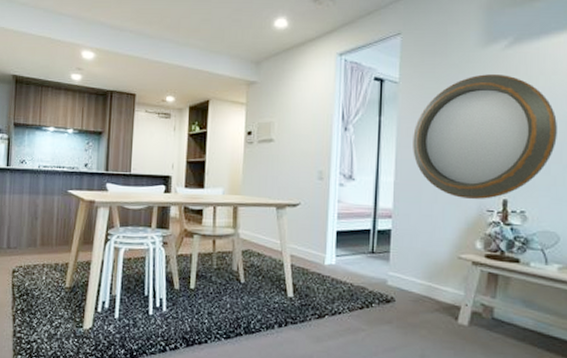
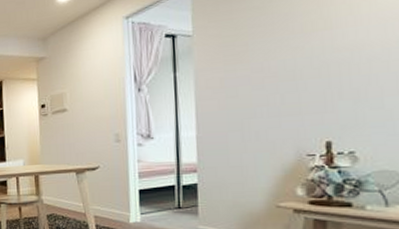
home mirror: present [413,74,557,199] -> none [213,8,390,145]

